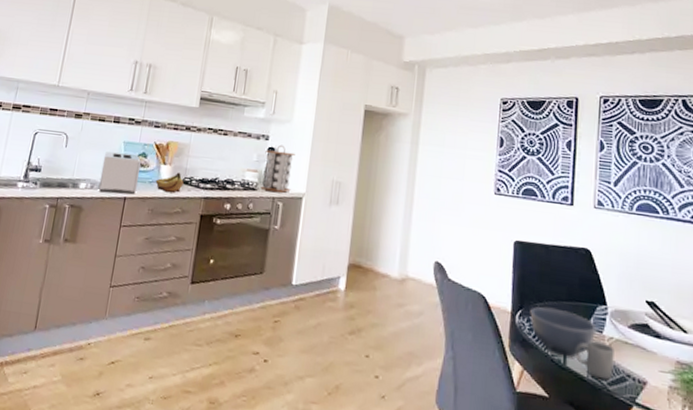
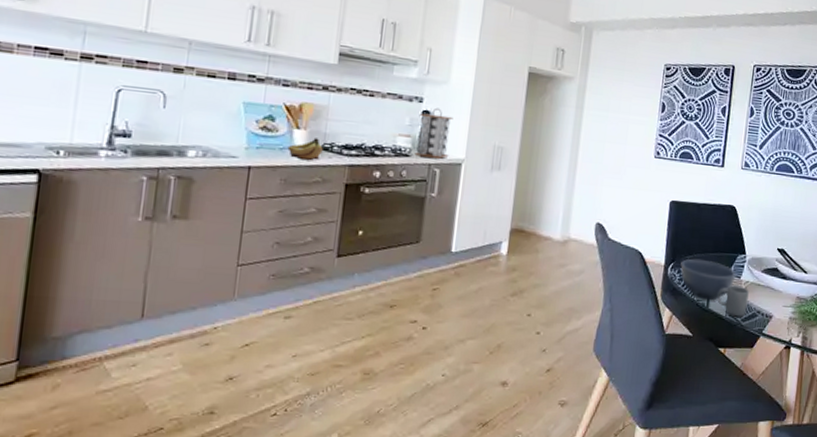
toaster: present [98,152,142,195] -> none [213,114,269,164]

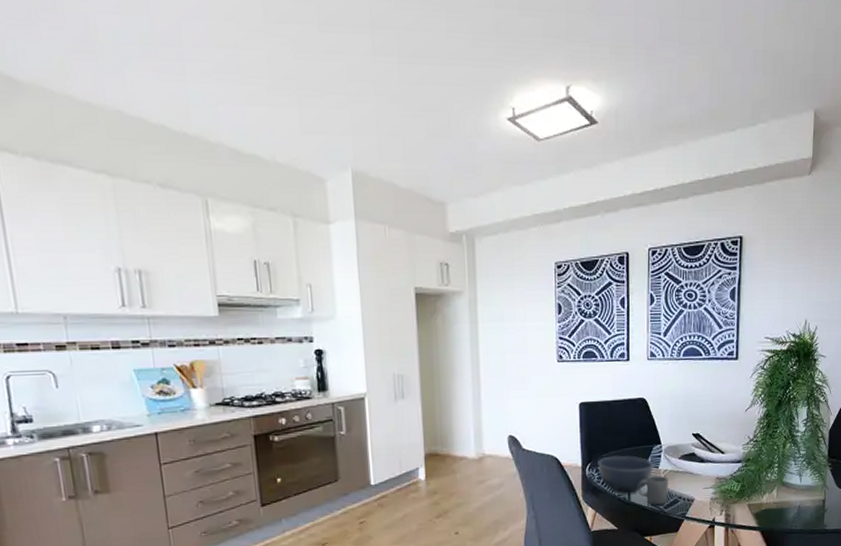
fruit: present [287,138,323,161] -> none [188,394,224,419]
spice rack: present [414,107,454,160] -> none [312,345,350,398]

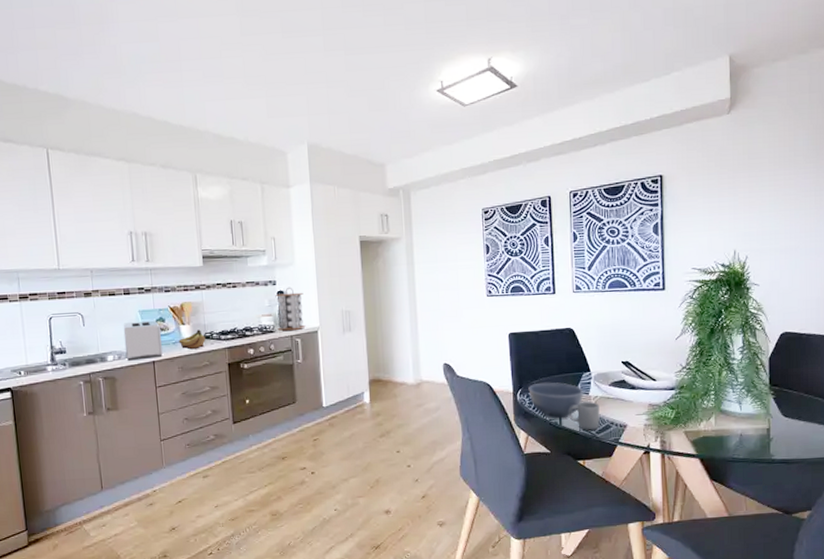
toaster: none [112,381,169,432] -> present [123,320,163,361]
fruit: none [188,394,224,419] -> present [178,329,206,350]
spice rack: none [312,345,350,398] -> present [275,287,306,332]

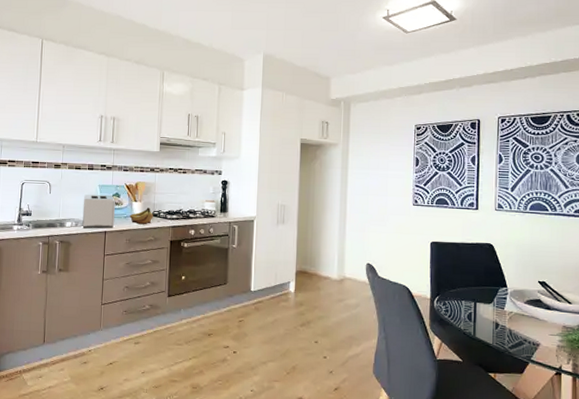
spice rack: present [275,287,306,332] -> none [218,177,245,218]
bowl: present [528,382,584,419] -> none [445,292,500,330]
cup: present [569,401,600,430] -> none [483,315,514,345]

